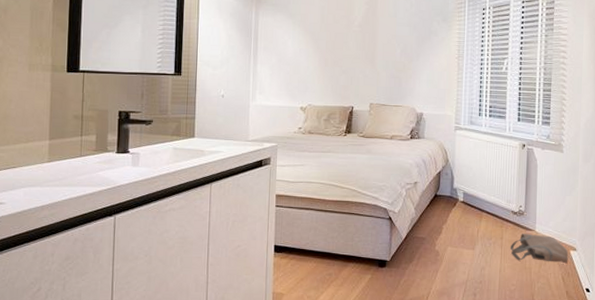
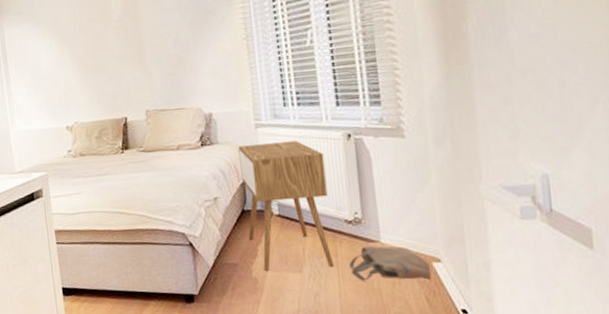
nightstand: none [437,143,503,247] -> present [238,141,334,271]

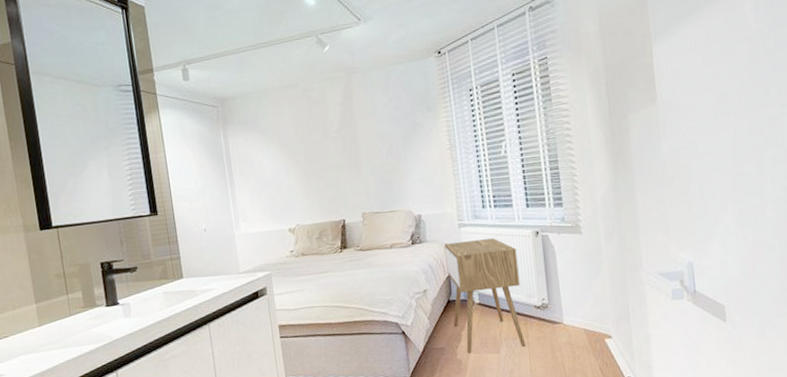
tote bag: present [349,246,432,281] -> none [538,326,605,358]

